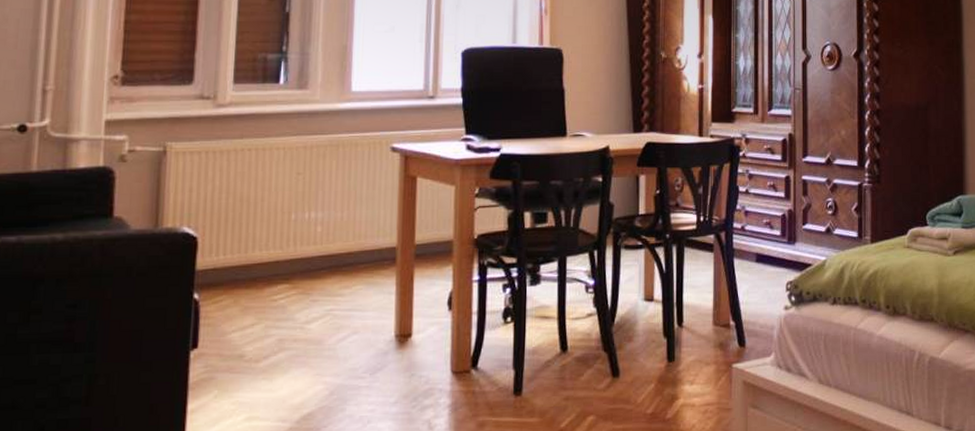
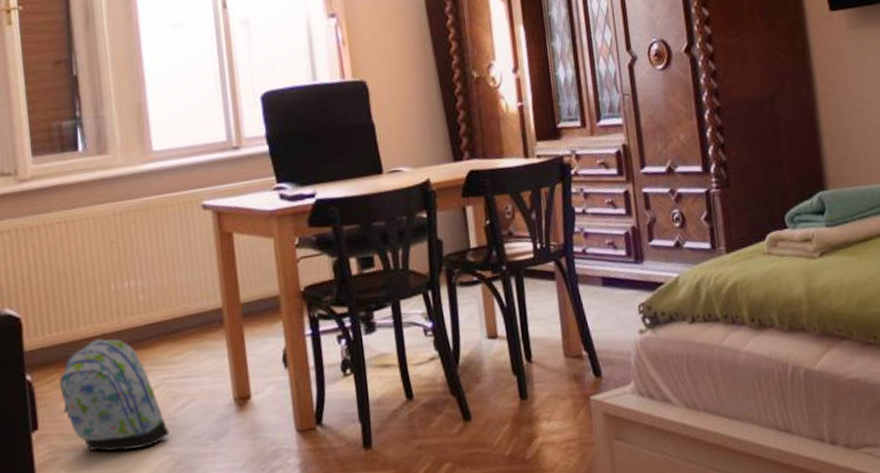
backpack: none [225,264,328,377] -> present [59,338,170,451]

